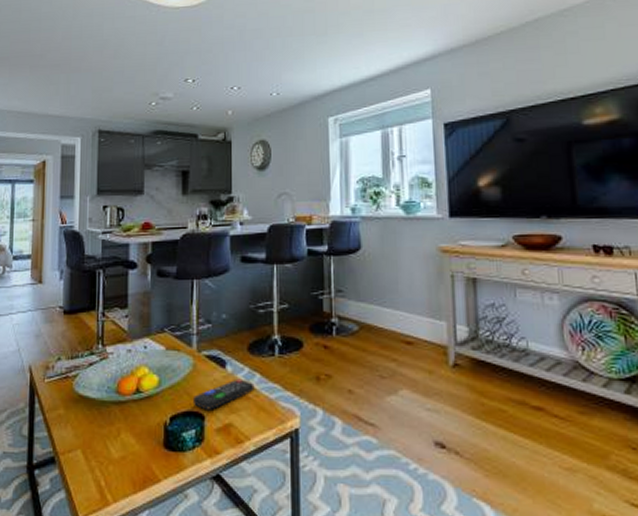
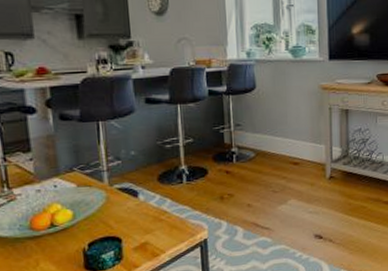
remote control: present [192,378,255,410] -> none [108,204,167,234]

